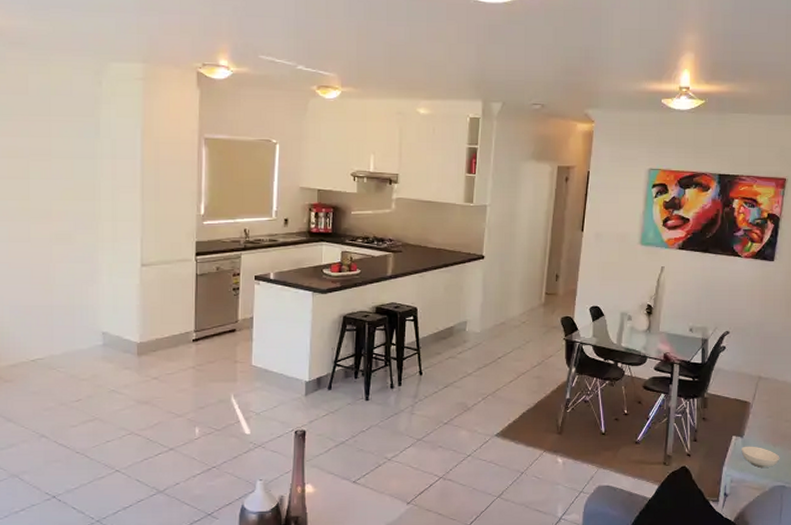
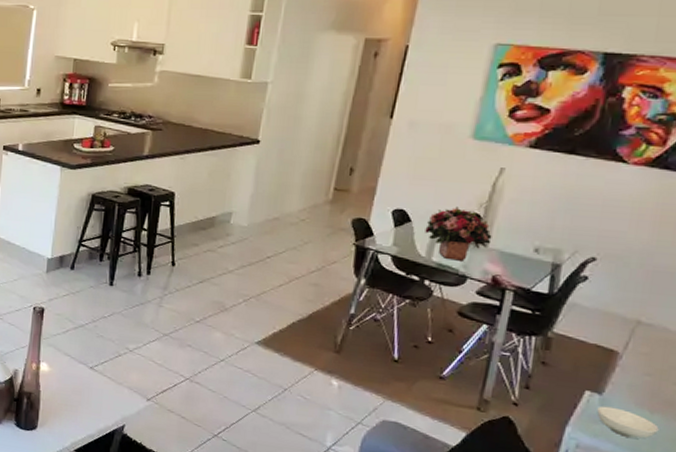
bouquet: none [614,300,661,344] -> present [425,206,492,261]

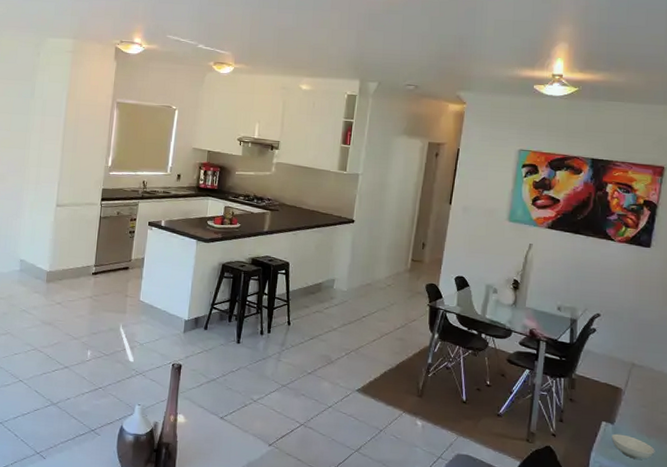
bouquet: present [425,206,492,261] -> none [479,274,527,318]

